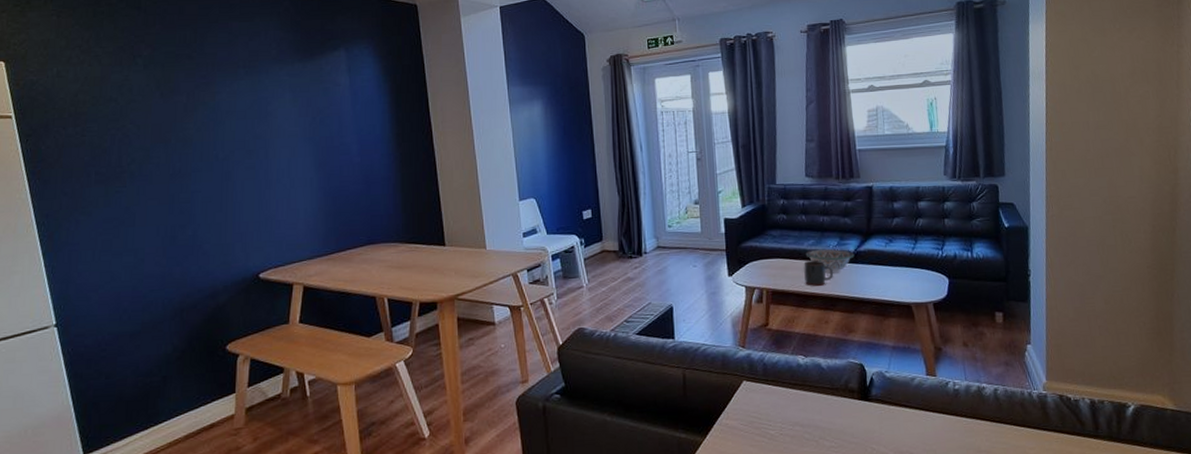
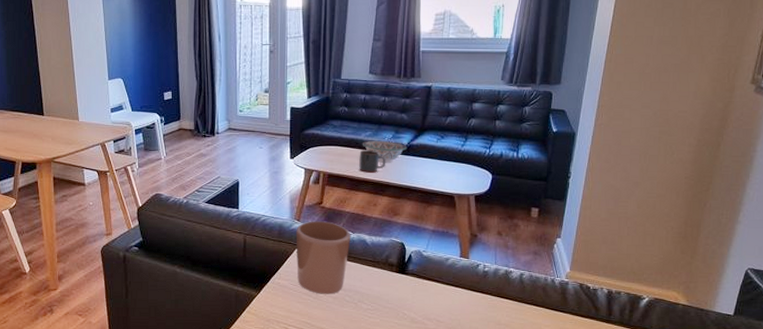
mug: none [741,345,804,434] -> present [296,221,351,294]

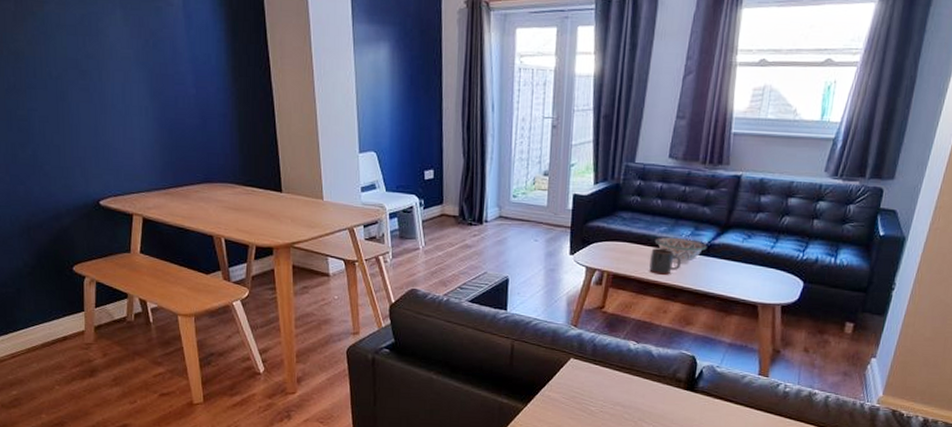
mug: present [296,221,351,294] -> none [570,327,635,411]

